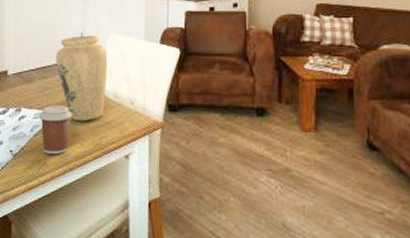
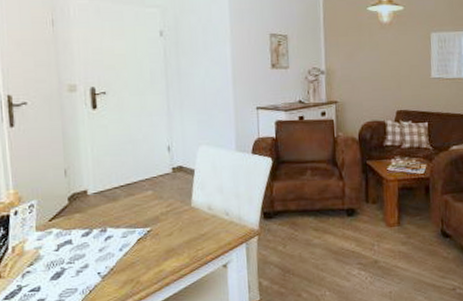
coffee cup: present [39,106,73,155] -> none [127,222,165,273]
vase: present [56,35,108,121] -> none [142,148,200,236]

